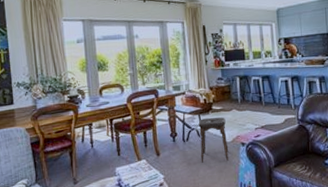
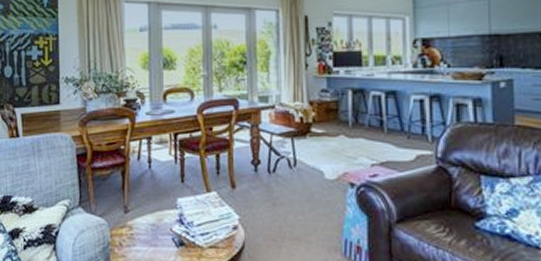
stool: present [198,117,229,163] -> none [290,144,331,206]

